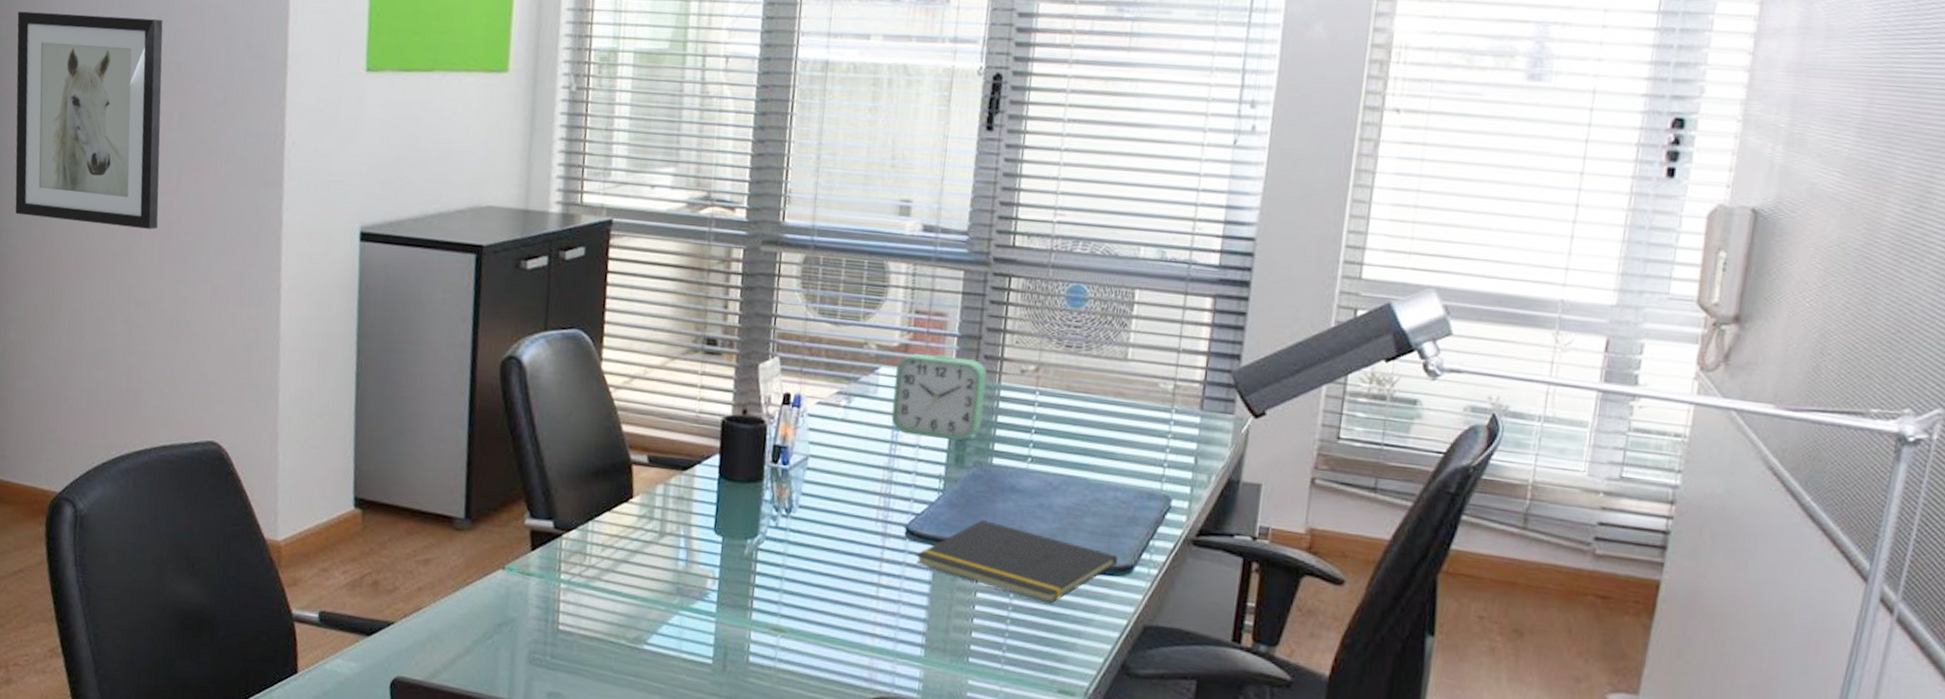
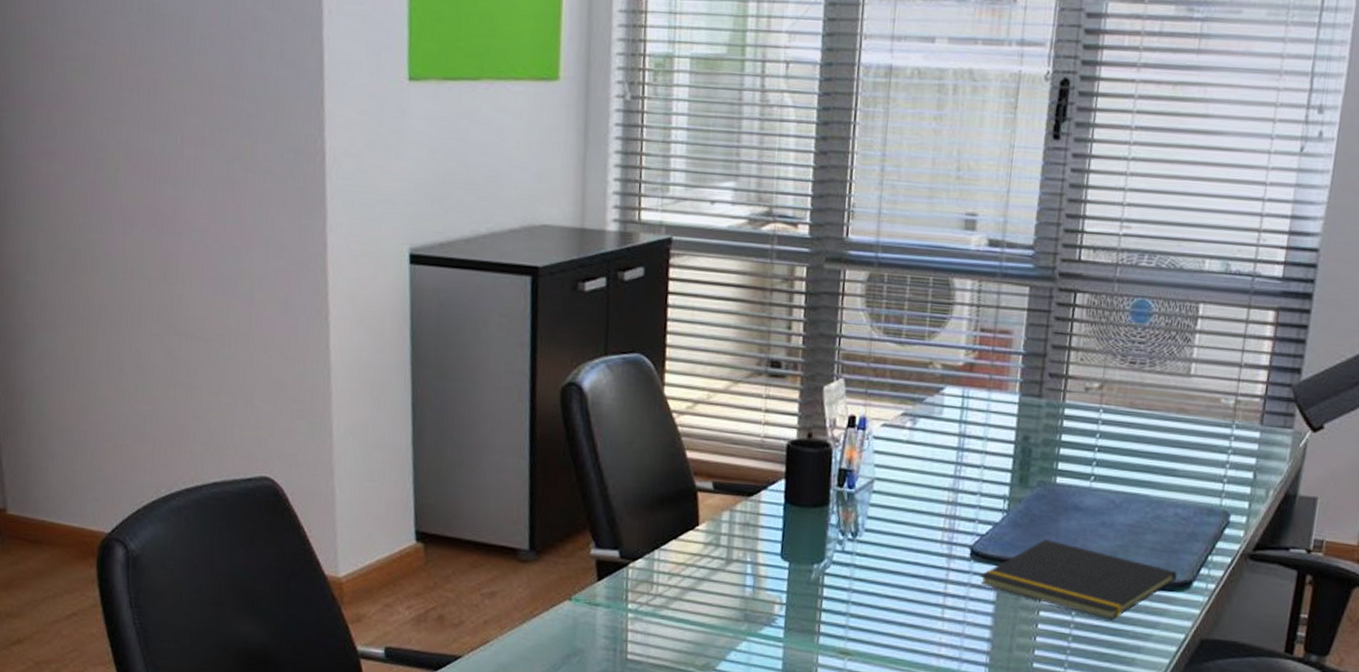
wall art: present [15,11,163,230] -> none [28,15,196,254]
alarm clock: present [891,353,987,441] -> none [956,372,1052,461]

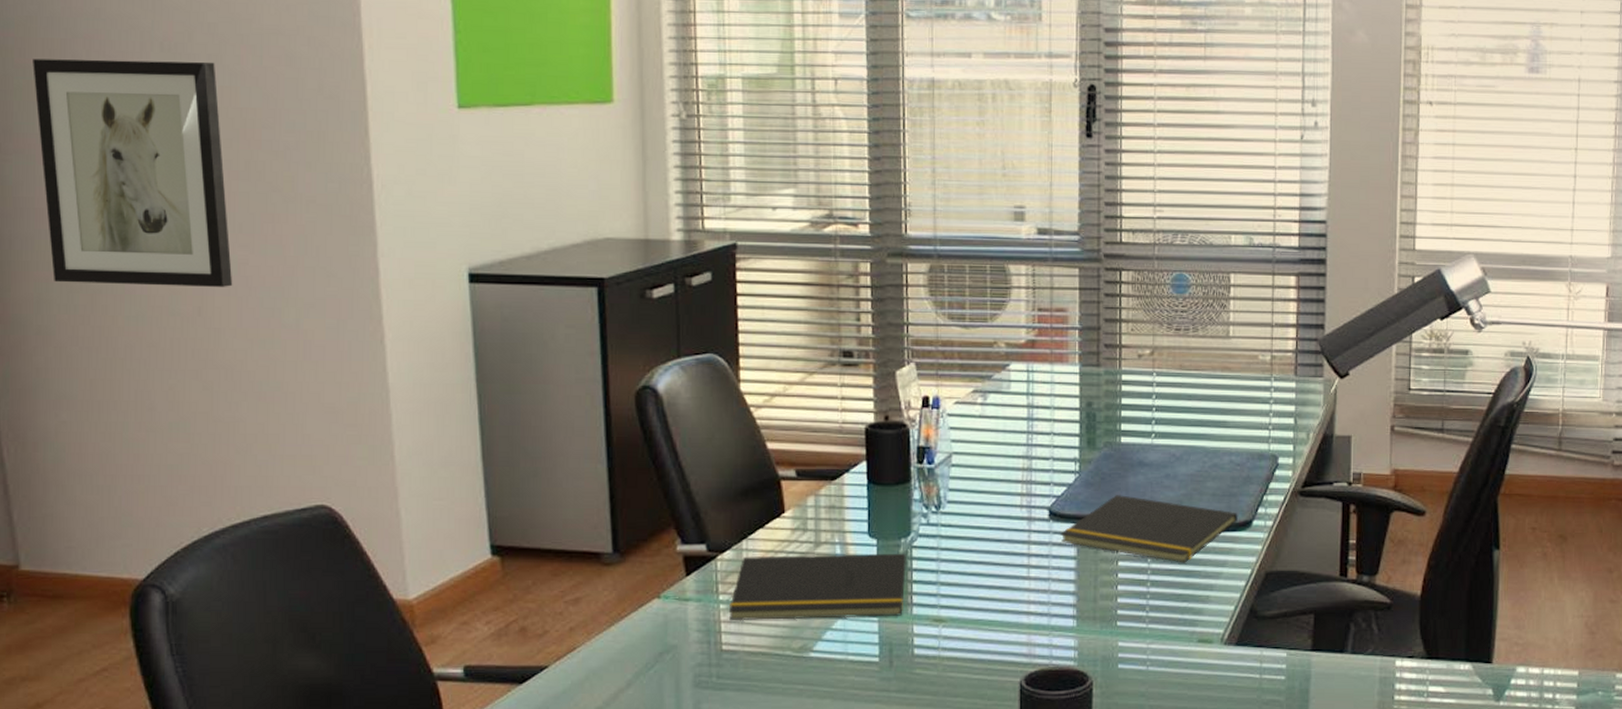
wall art: none [28,15,196,254] -> present [33,58,233,287]
notepad: none [636,566,818,644] -> present [728,553,906,621]

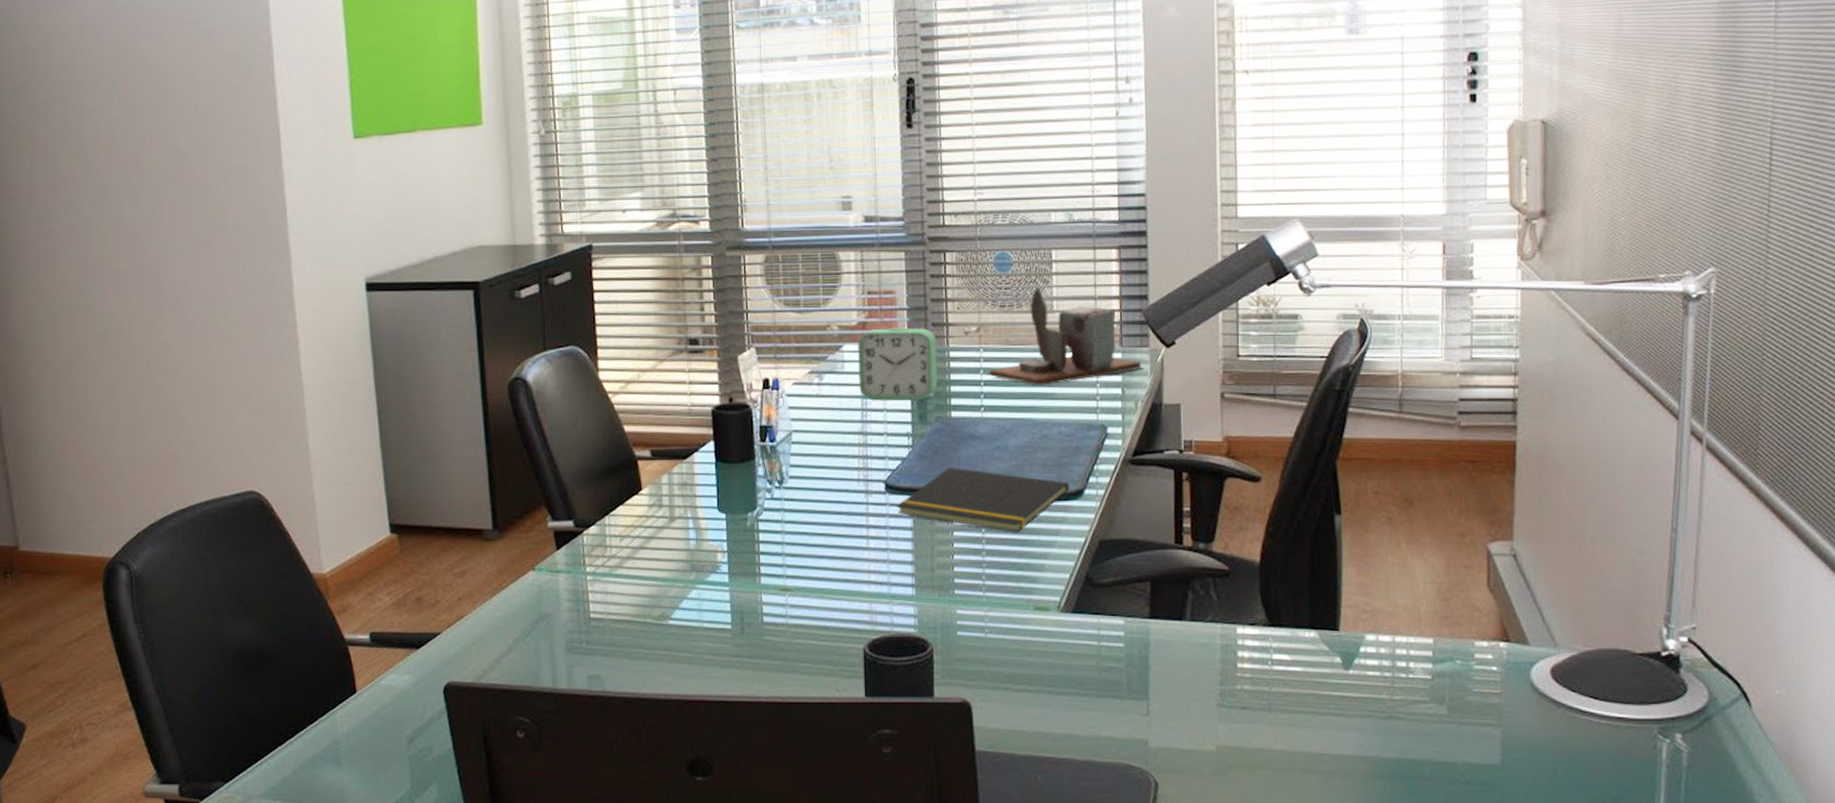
wall art: present [33,58,233,287] -> none [23,112,178,306]
notepad: present [728,553,906,621] -> none [594,526,754,591]
alarm clock: none [1024,347,1109,425] -> present [857,327,938,401]
desk organizer: none [1157,312,1316,413] -> present [984,287,1143,386]

